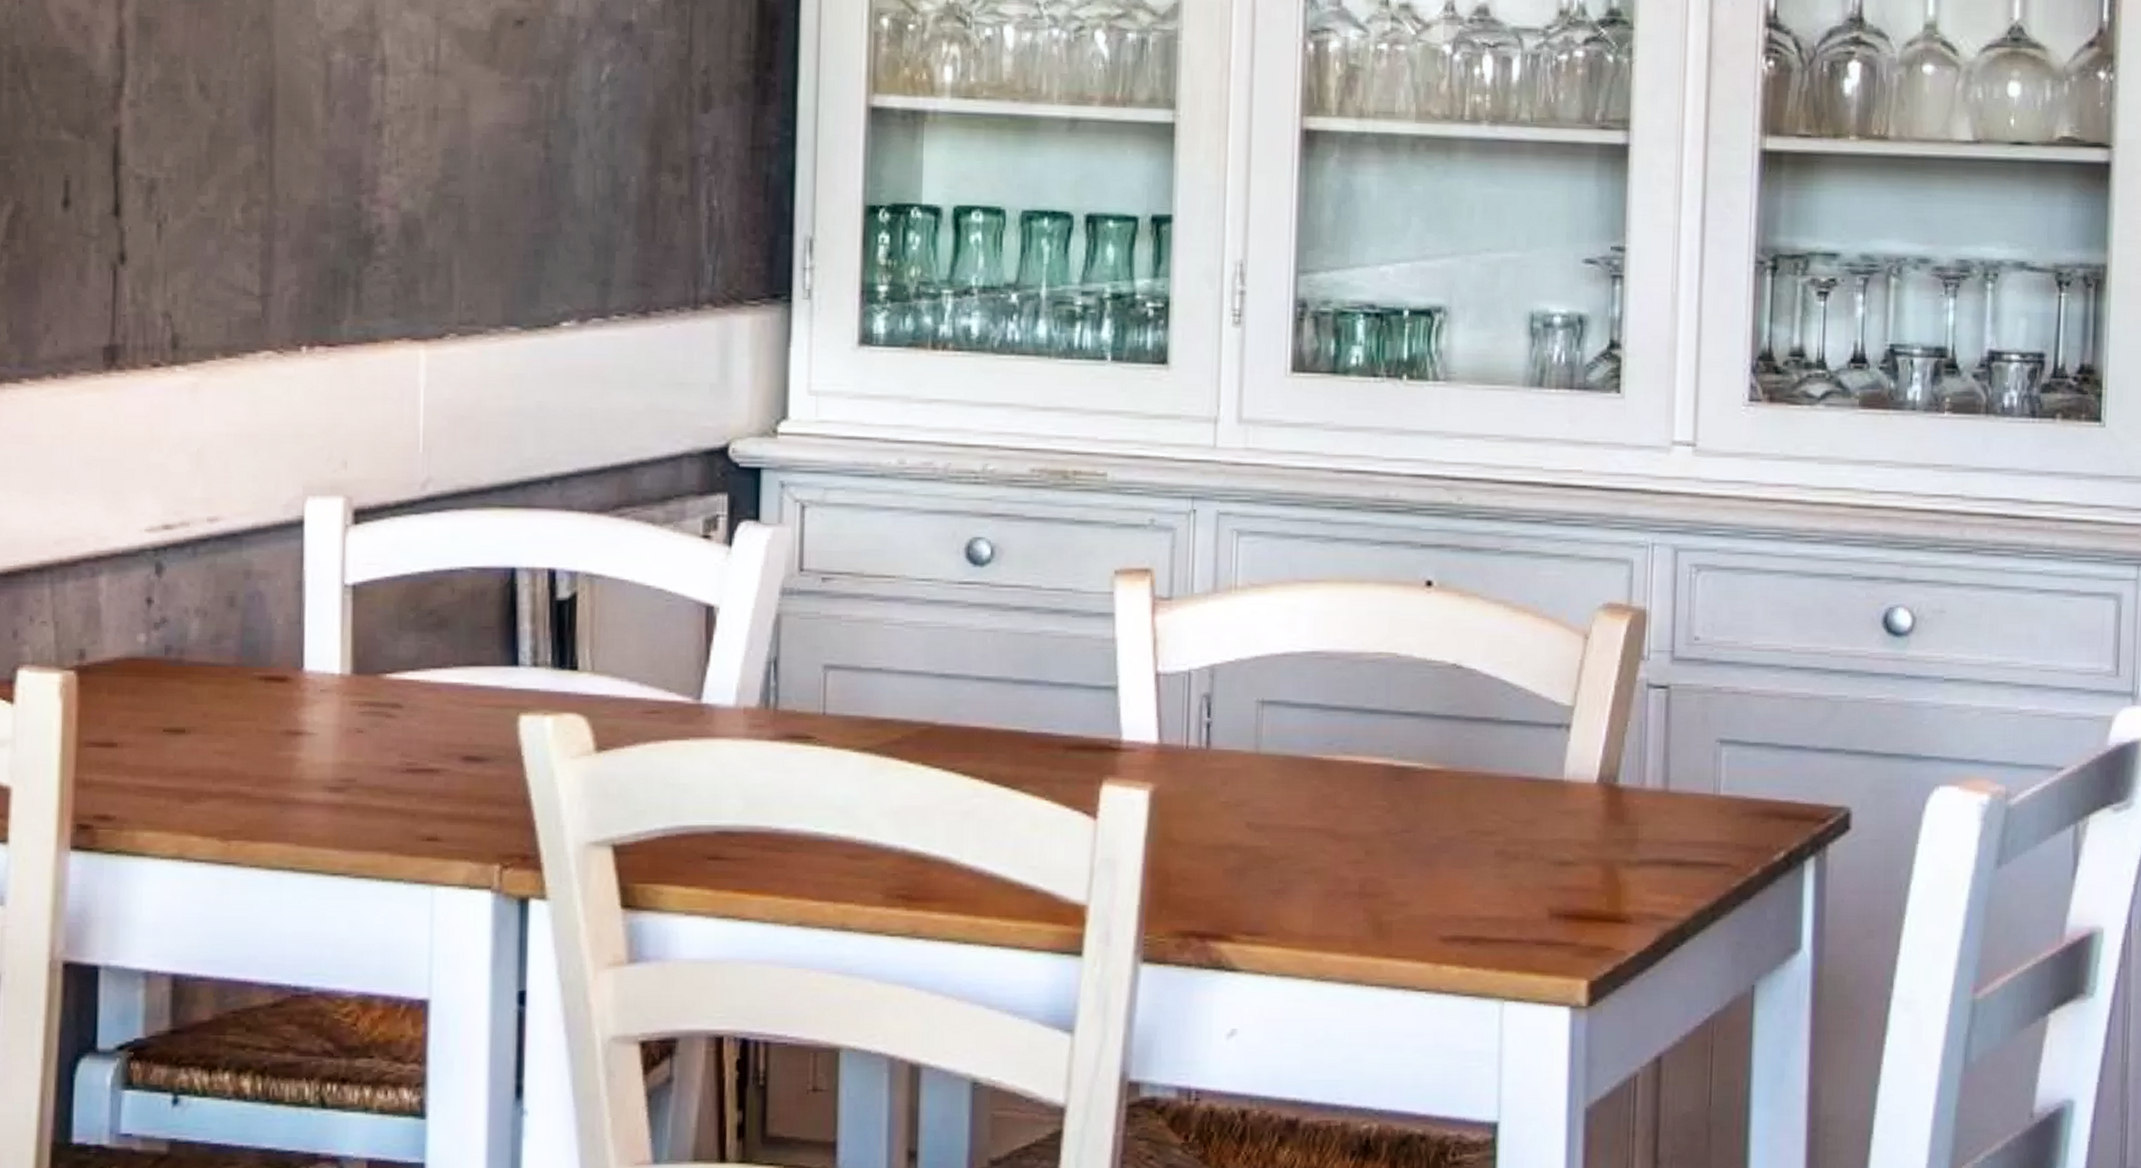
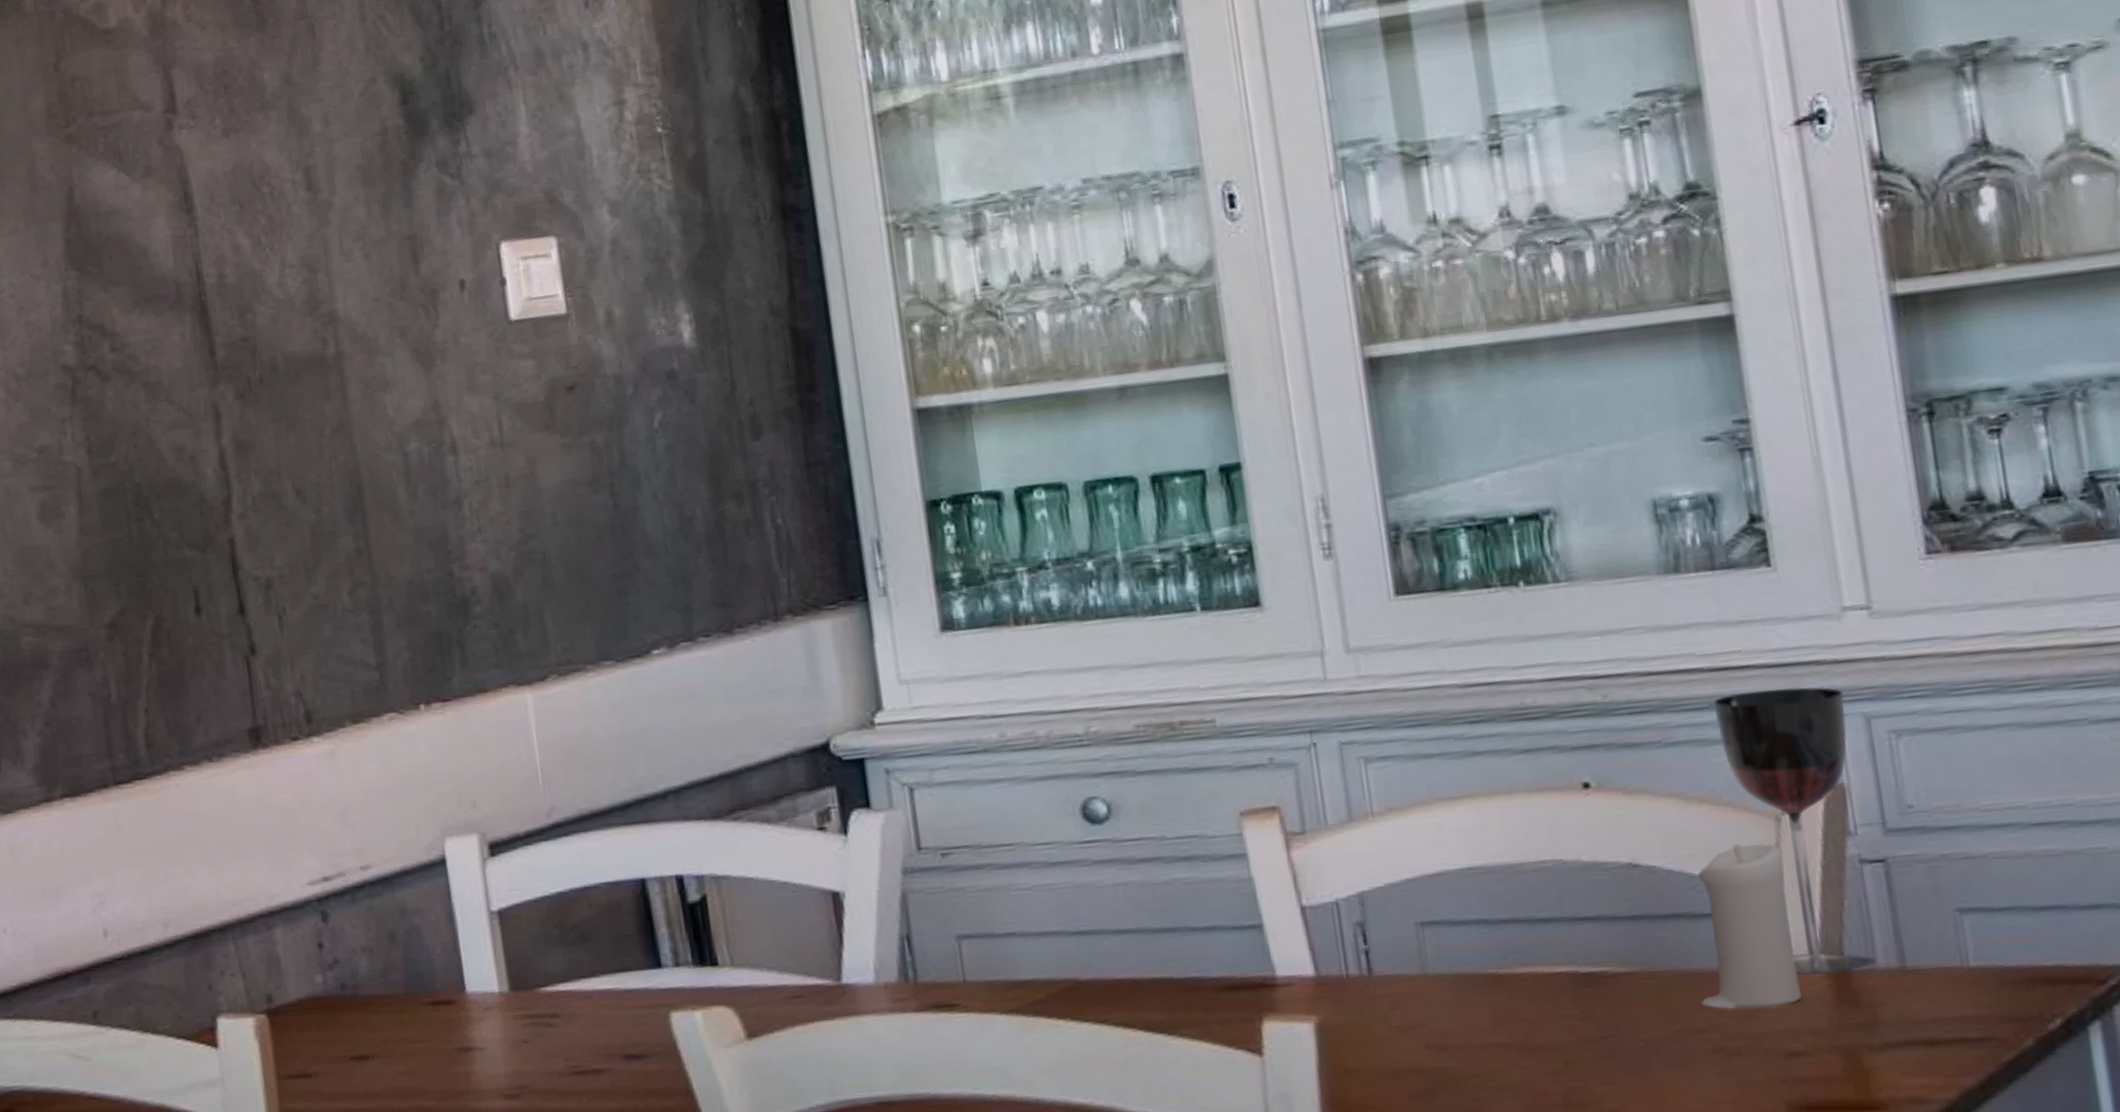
candle: none [1493,657,1585,818] -> present [1697,844,1801,1009]
wineglass: none [1550,511,1660,790] -> present [1714,687,1876,975]

